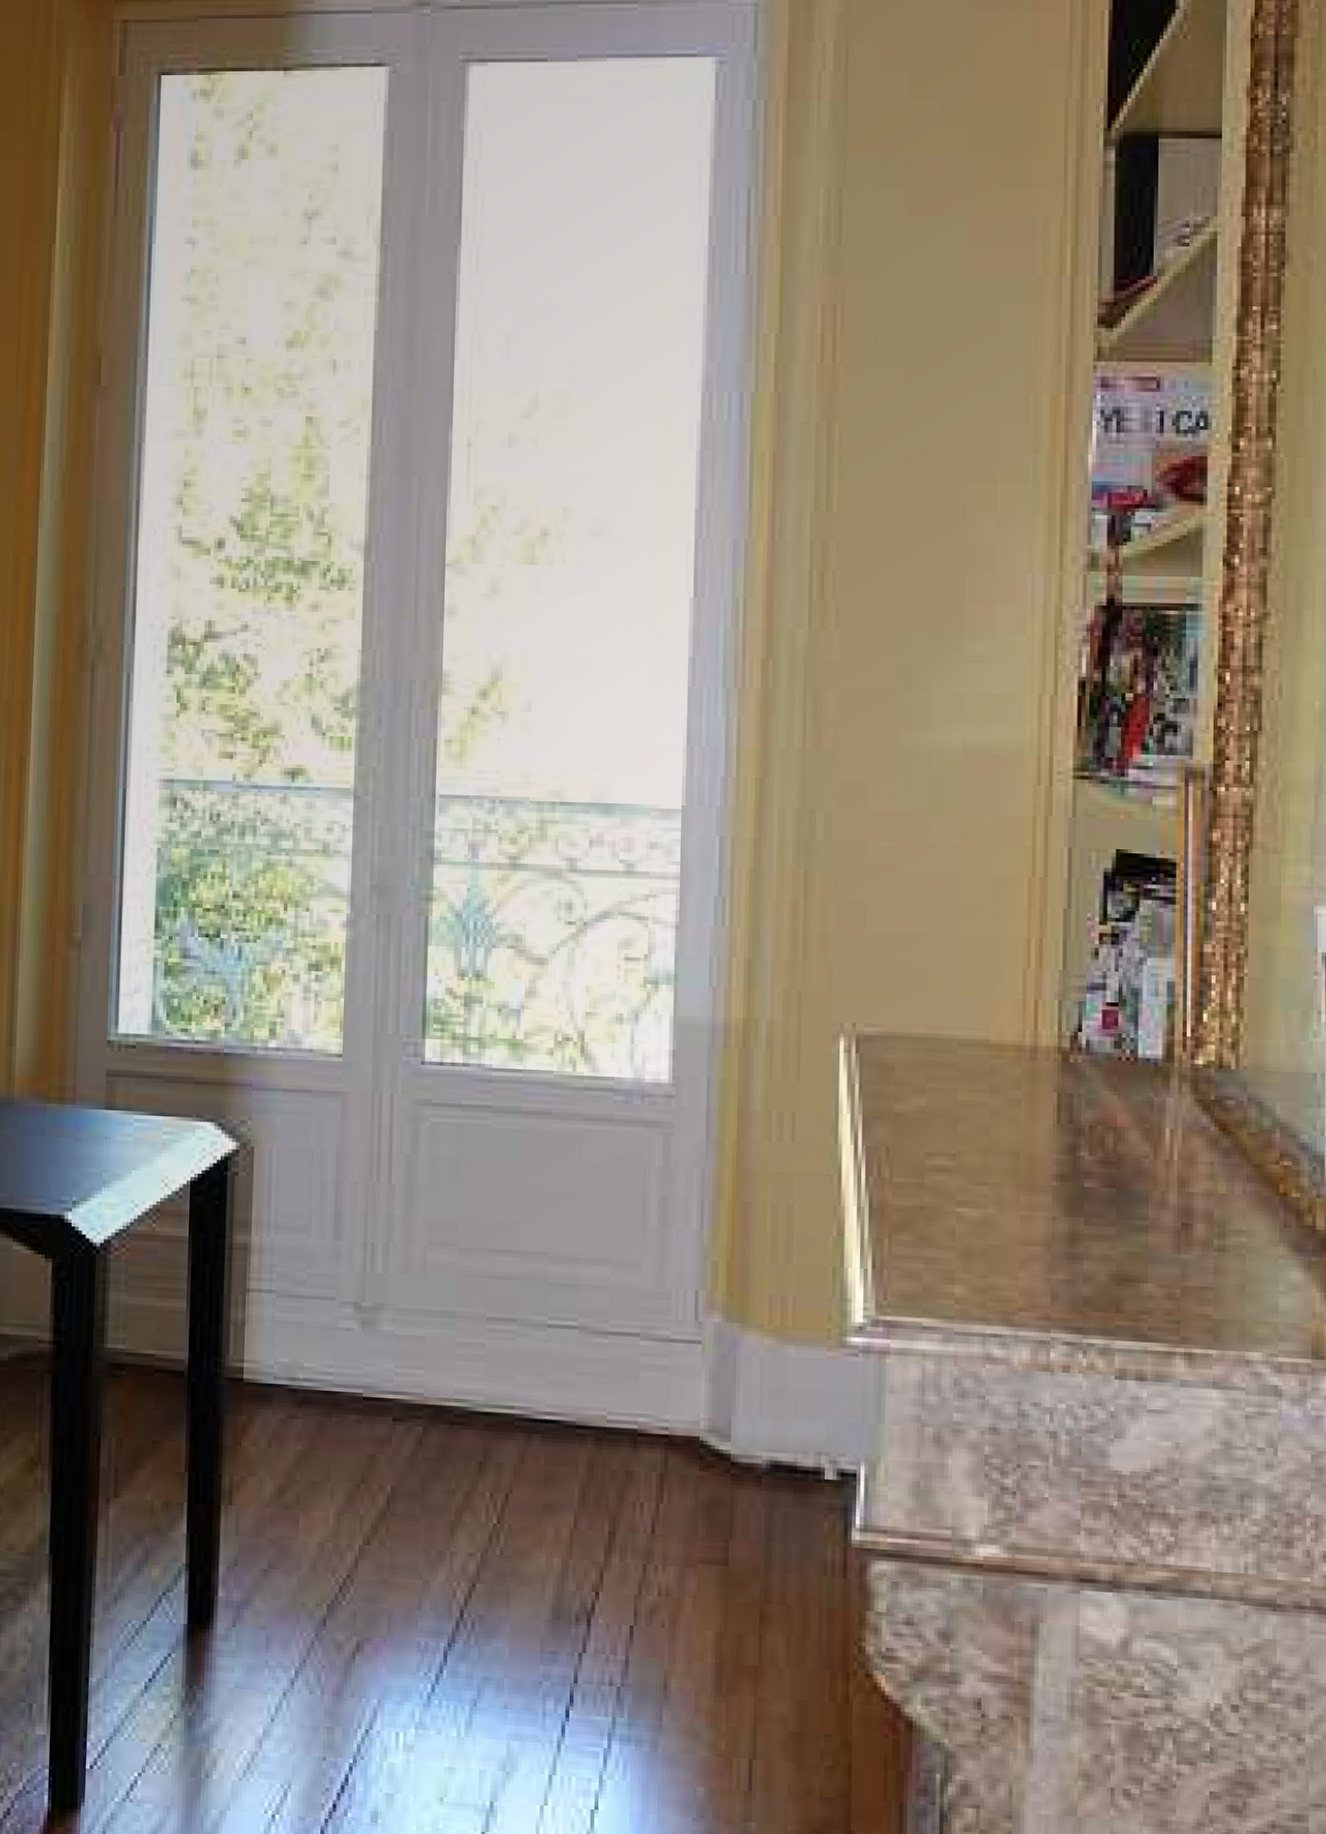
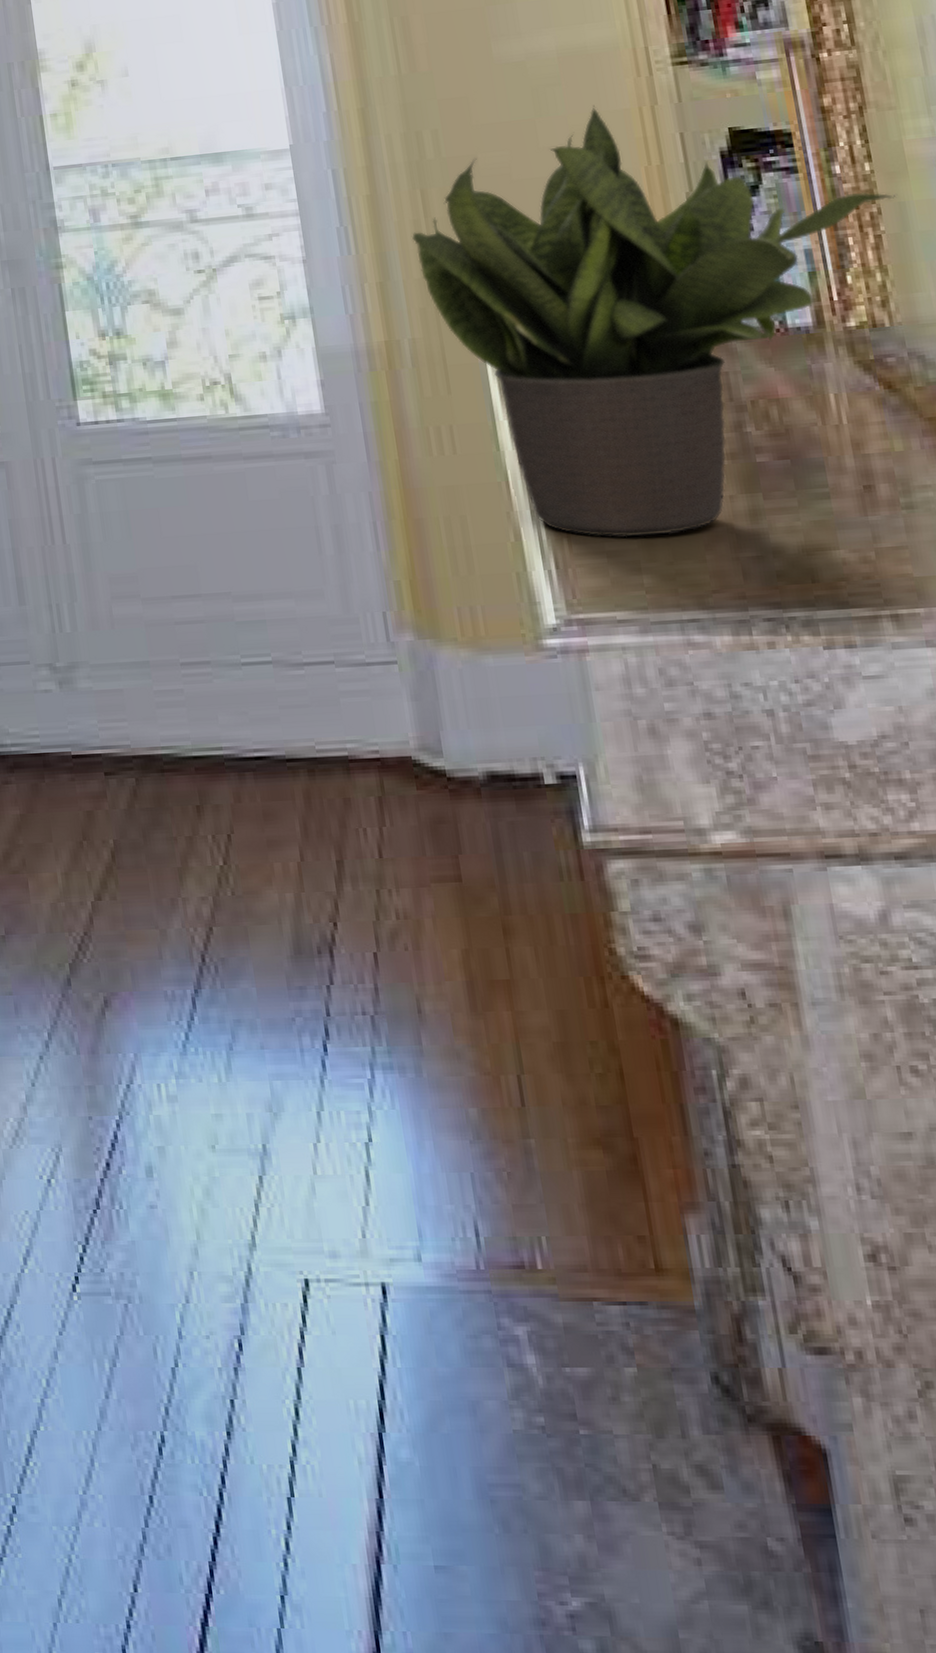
potted plant: none [787,807,1267,1248] -> present [411,105,898,537]

